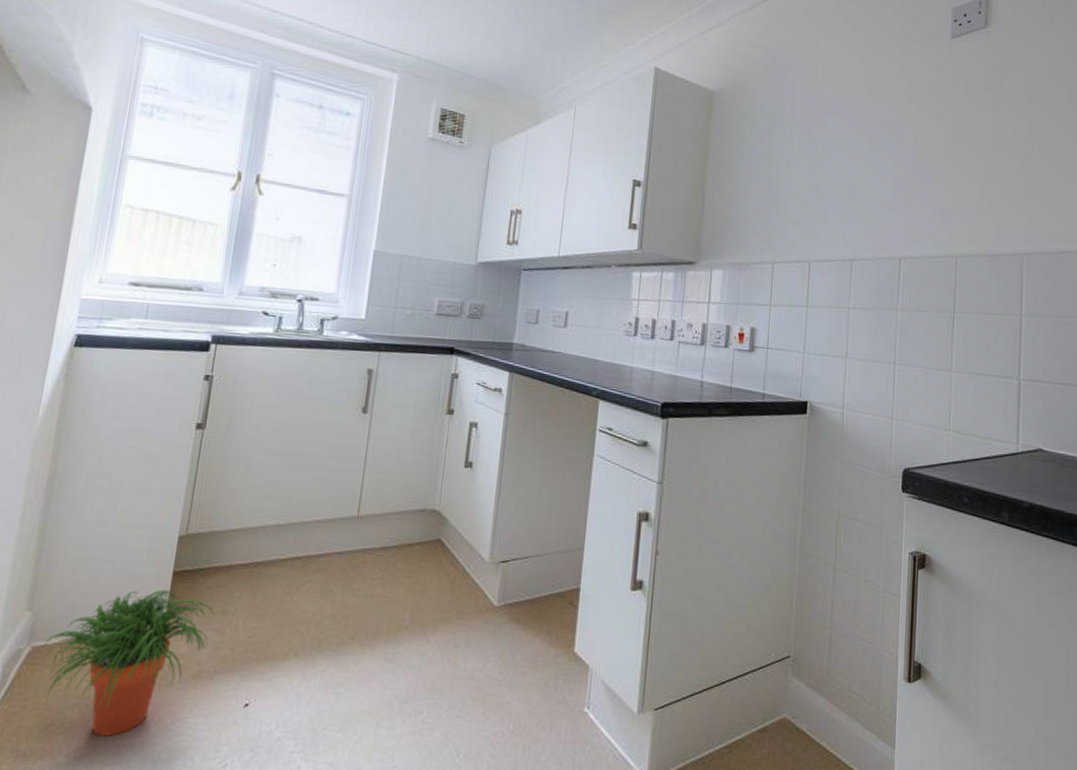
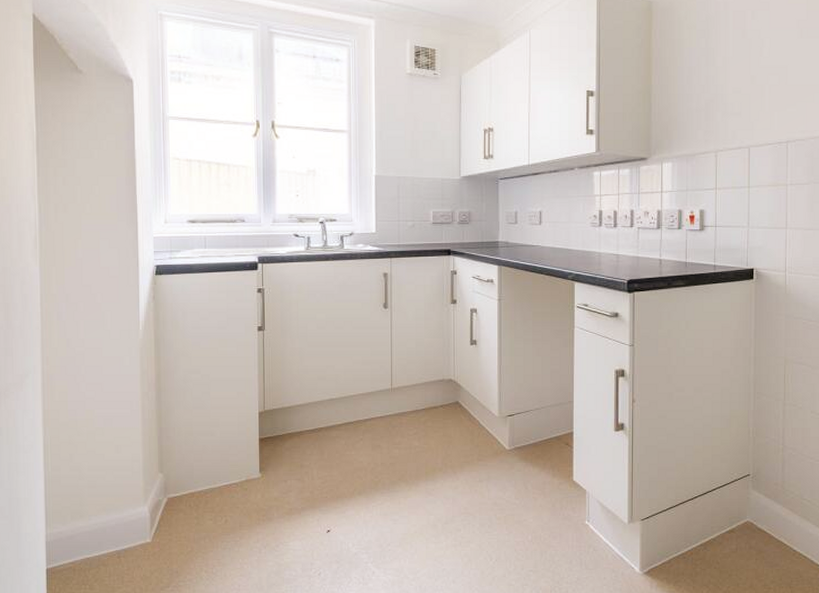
potted plant: present [43,589,215,736] -> none [175,452,295,557]

